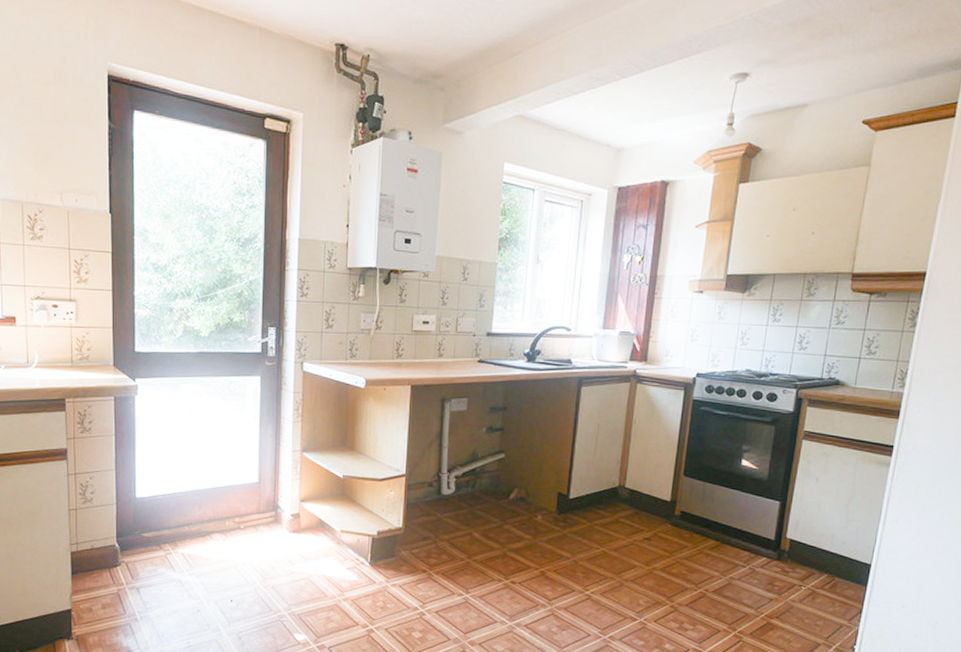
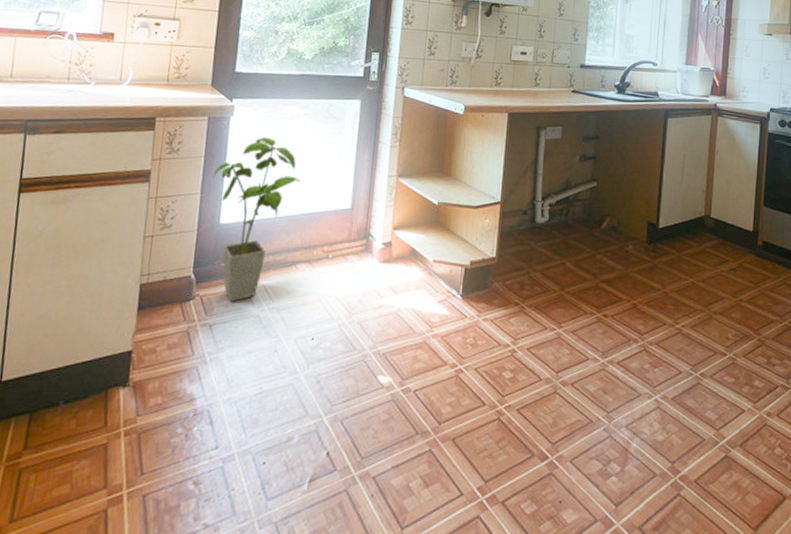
house plant: none [124,415,207,568] -> present [212,137,300,302]

